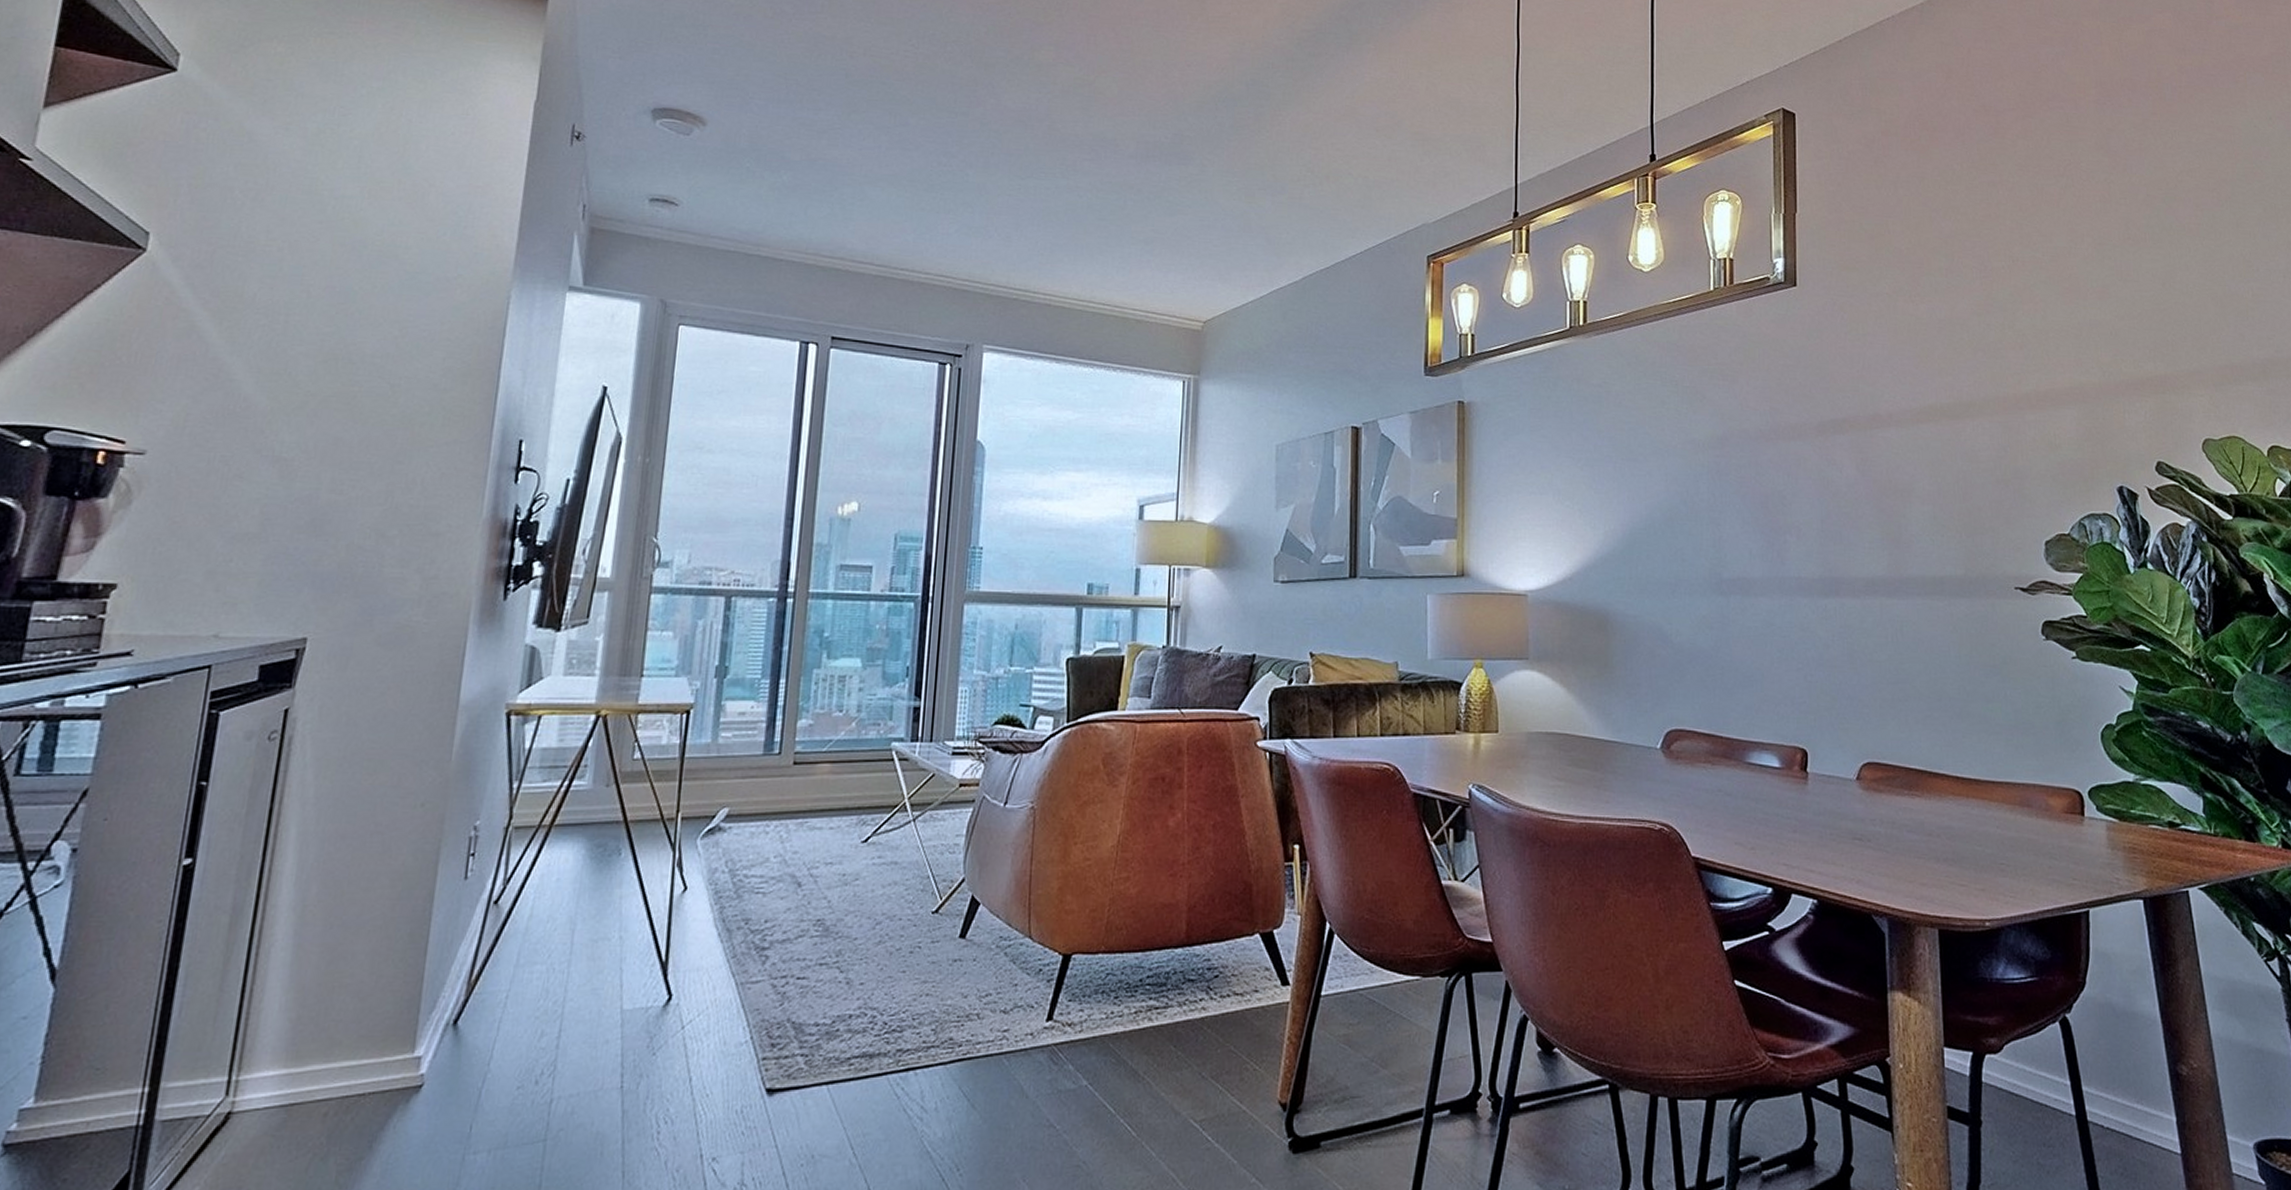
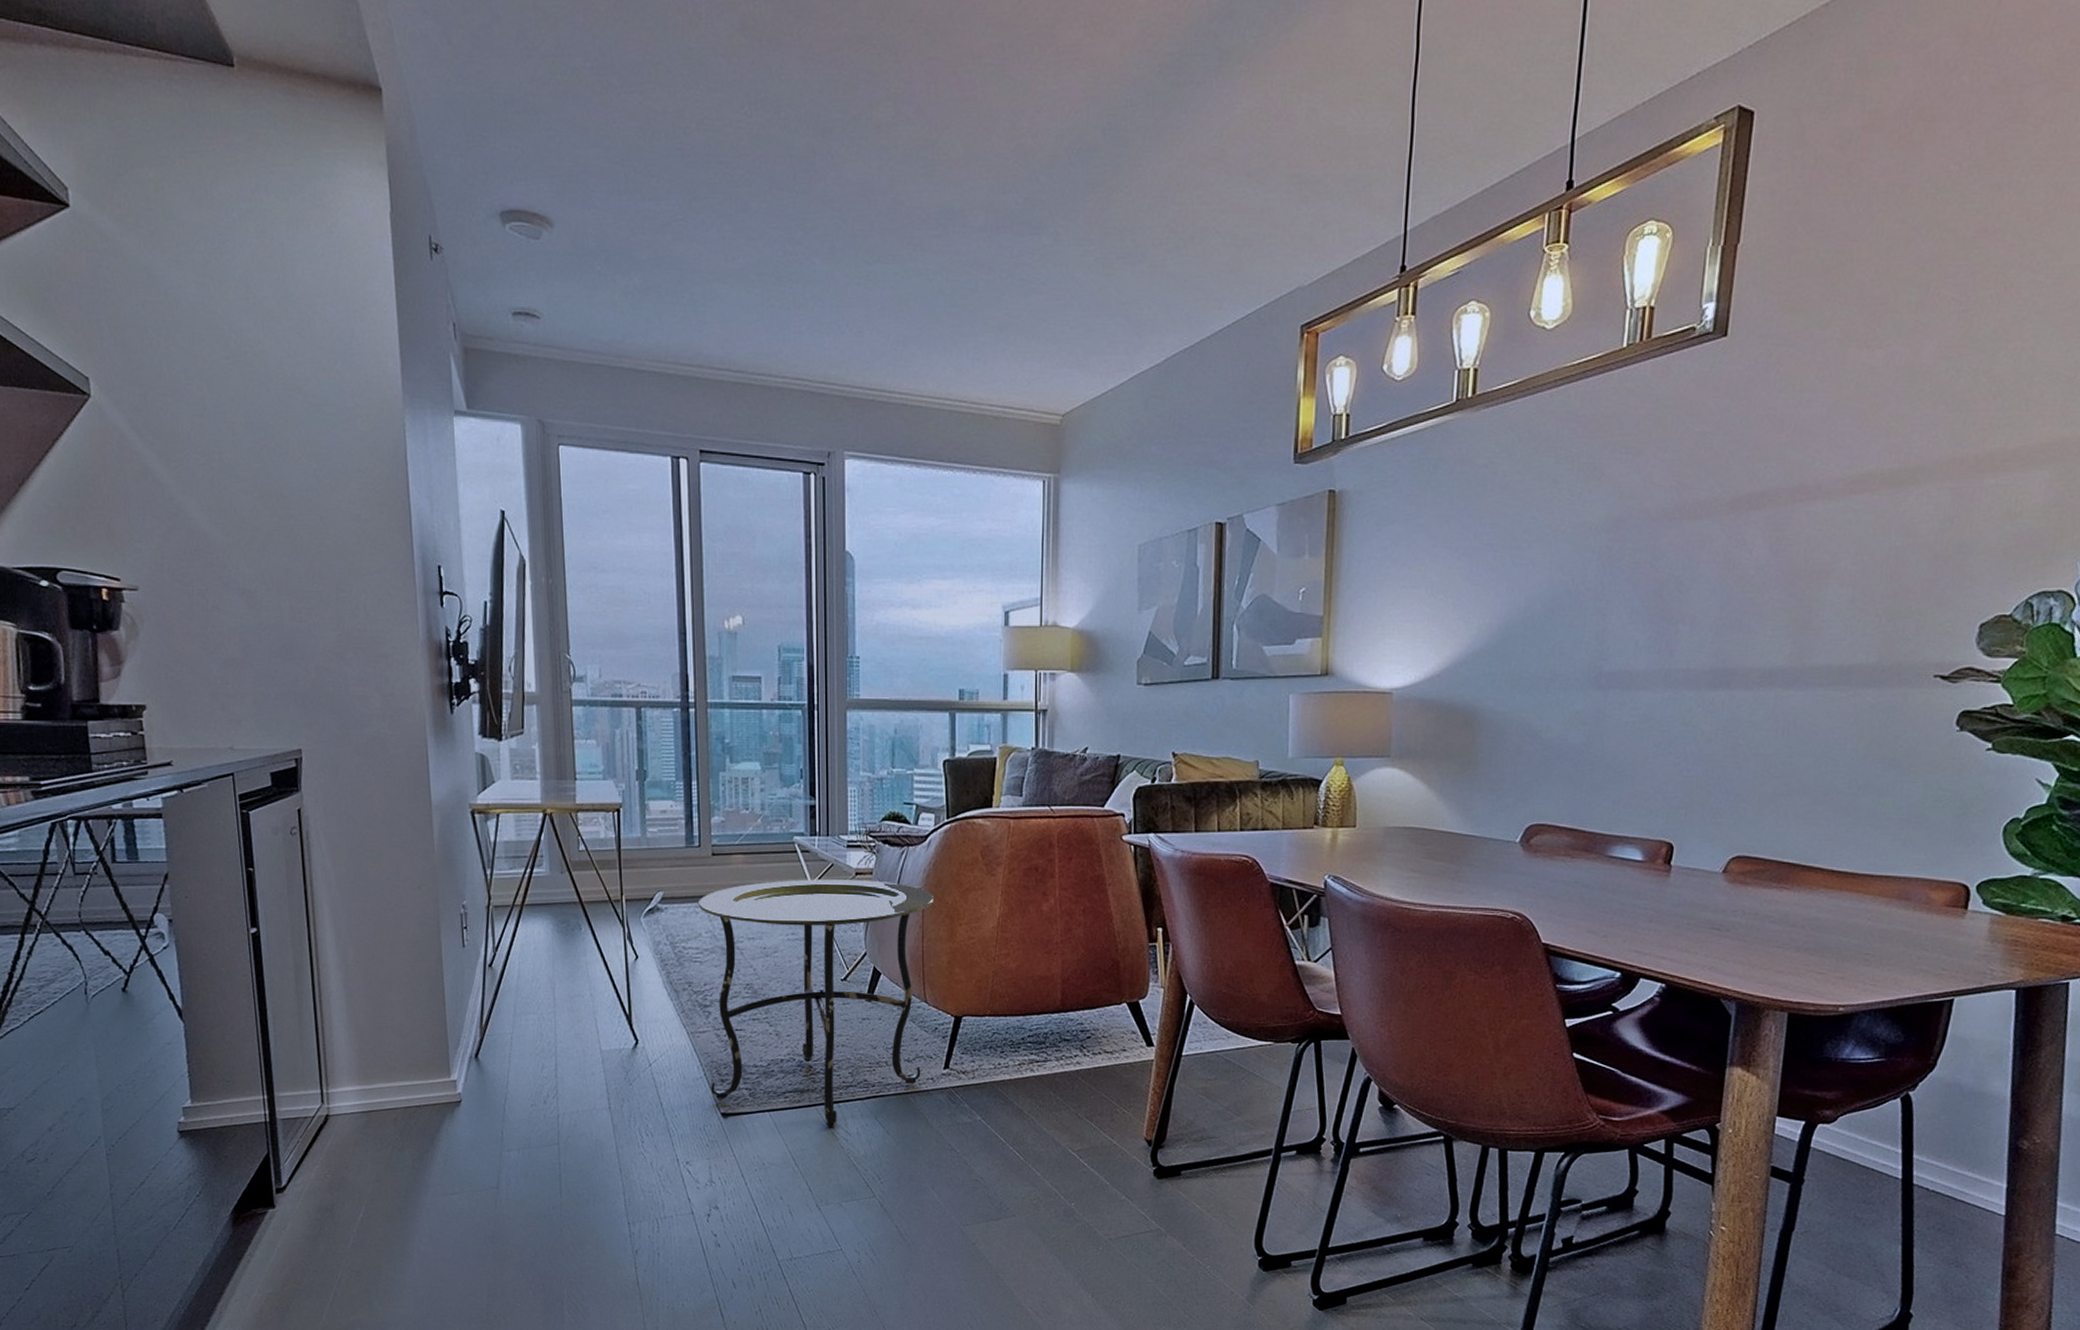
side table: none [756,791,1048,1103] -> present [698,879,934,1128]

